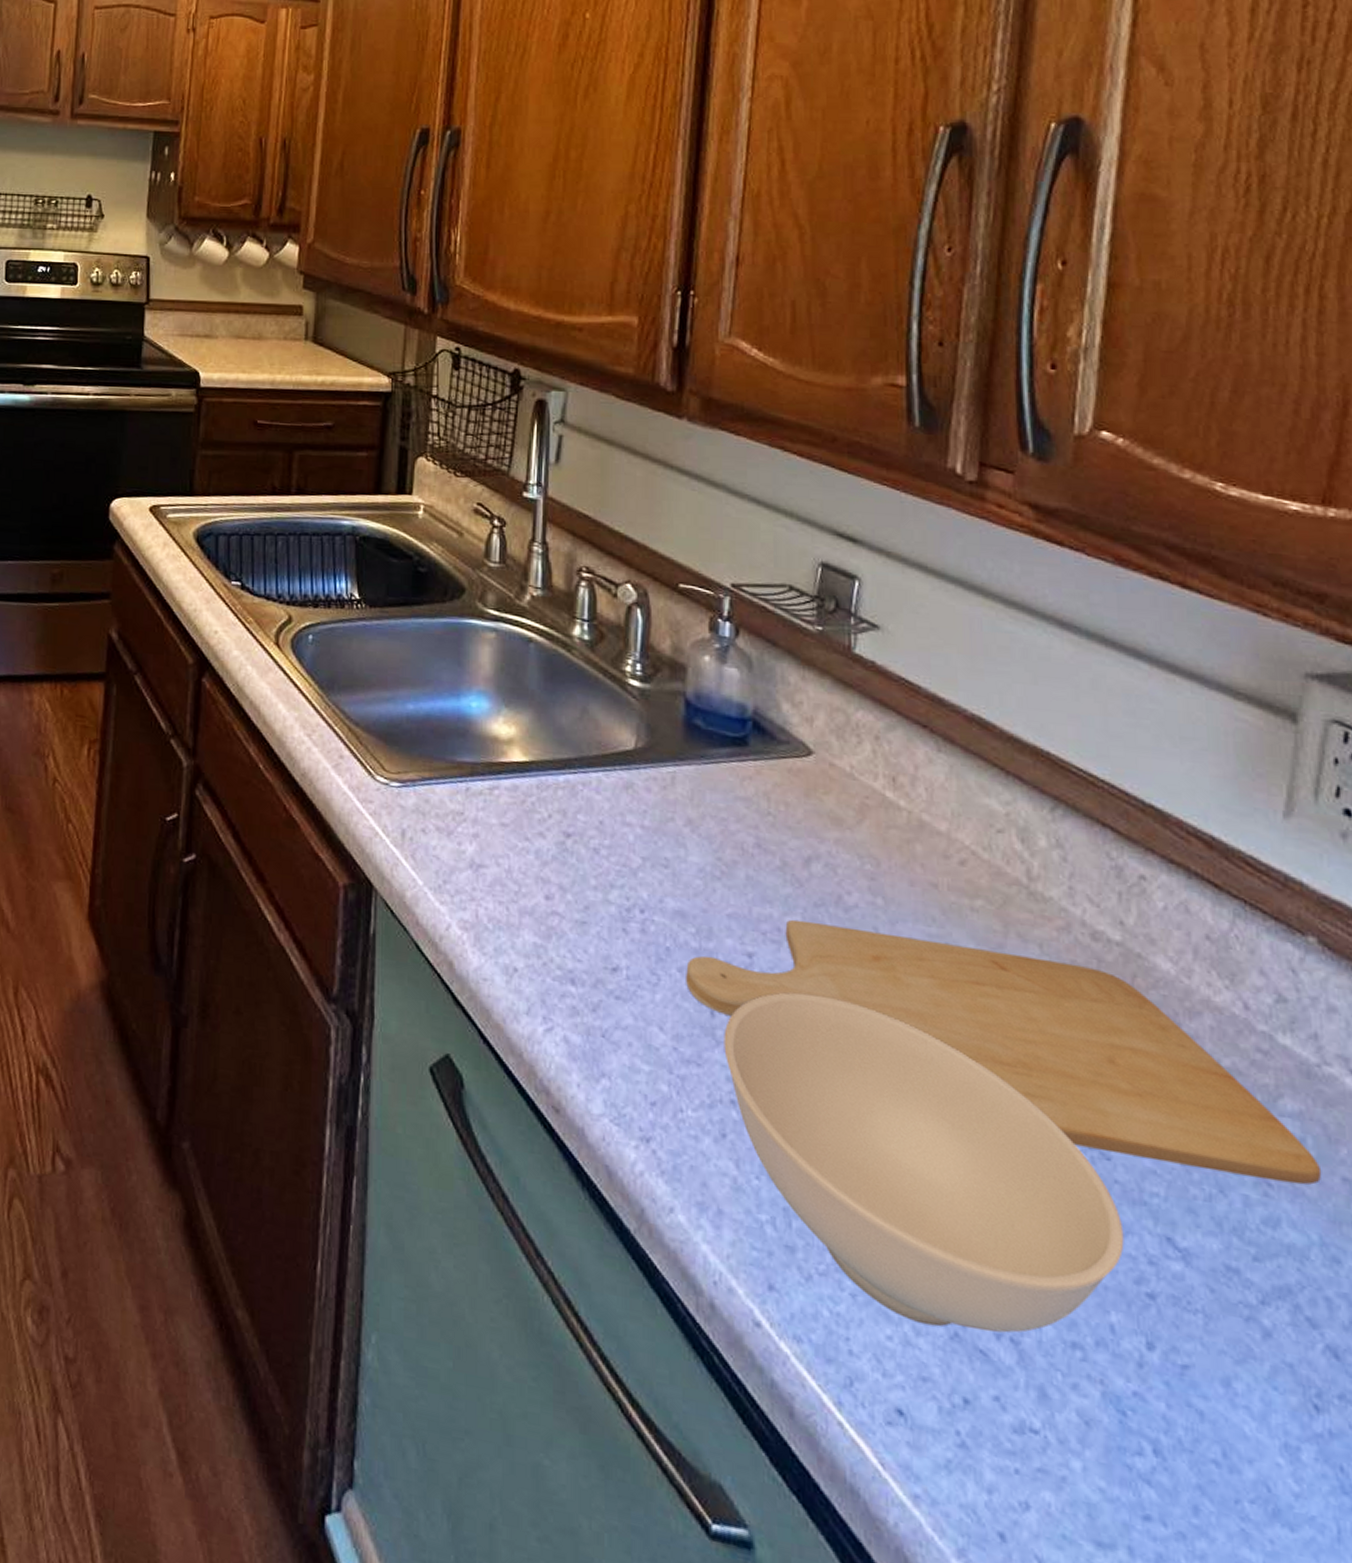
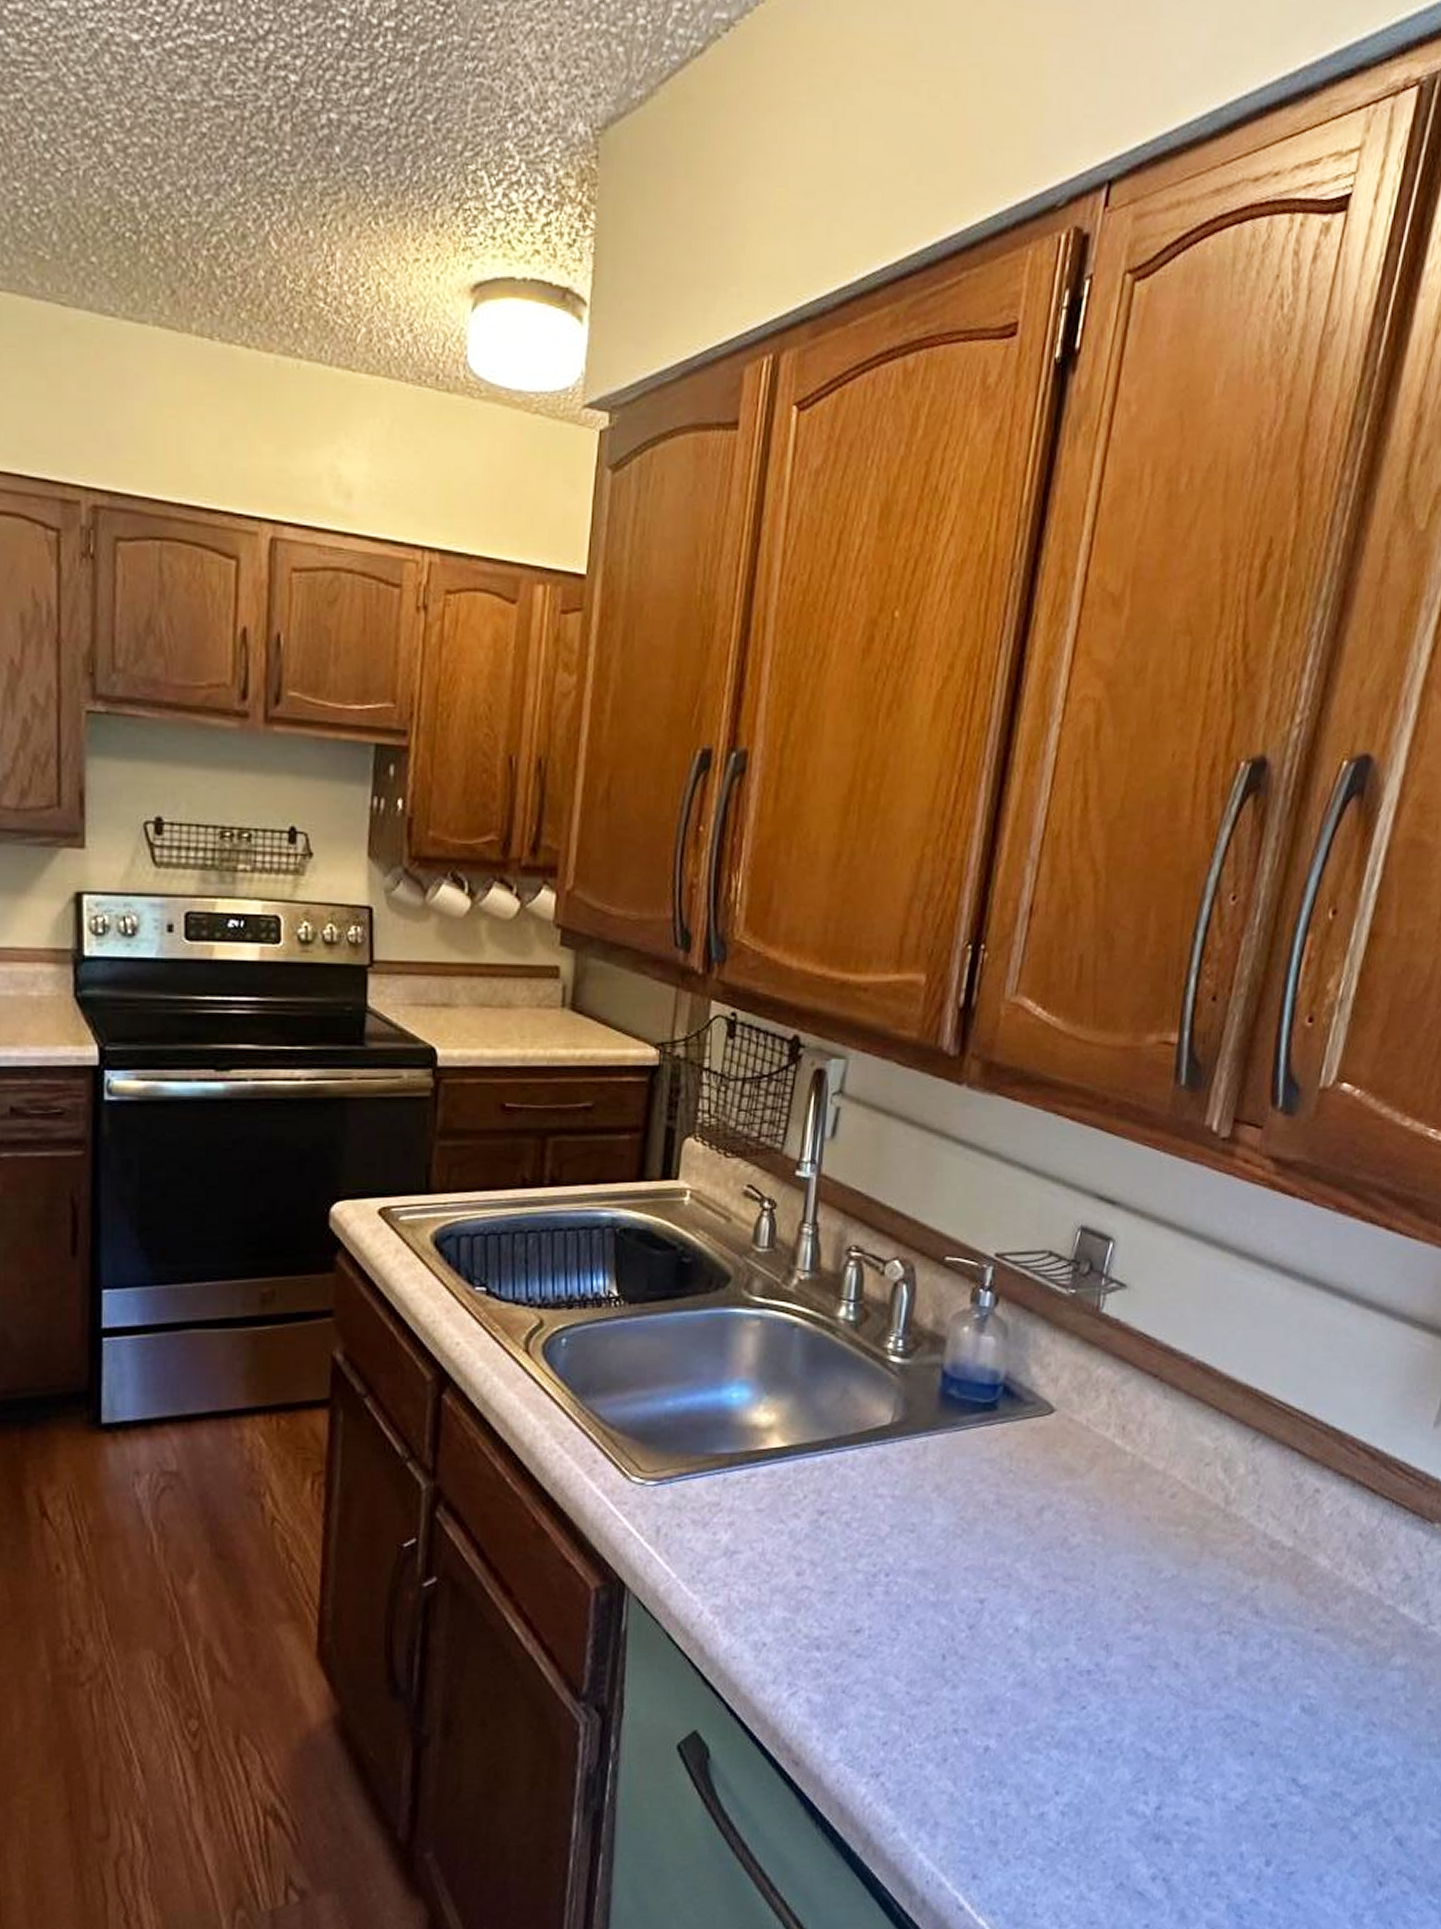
chopping board: present [686,919,1322,1185] -> none [922,1564,1414,1722]
bowl: present [724,992,1124,1333] -> none [951,1627,1261,1881]

